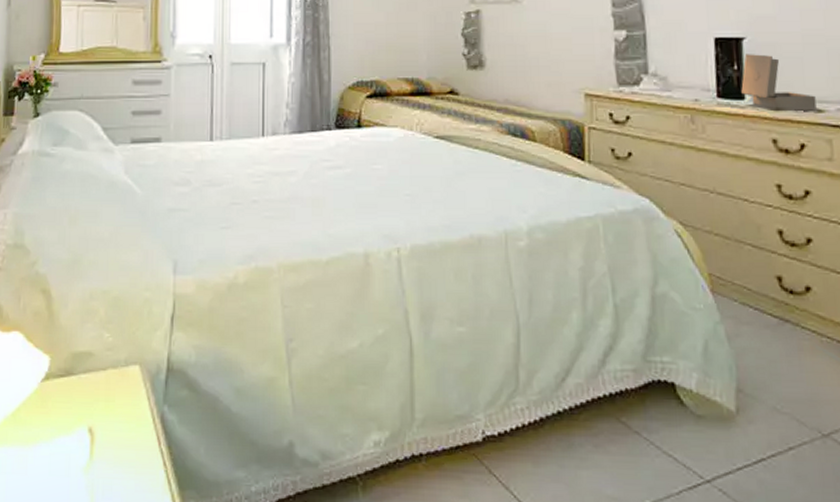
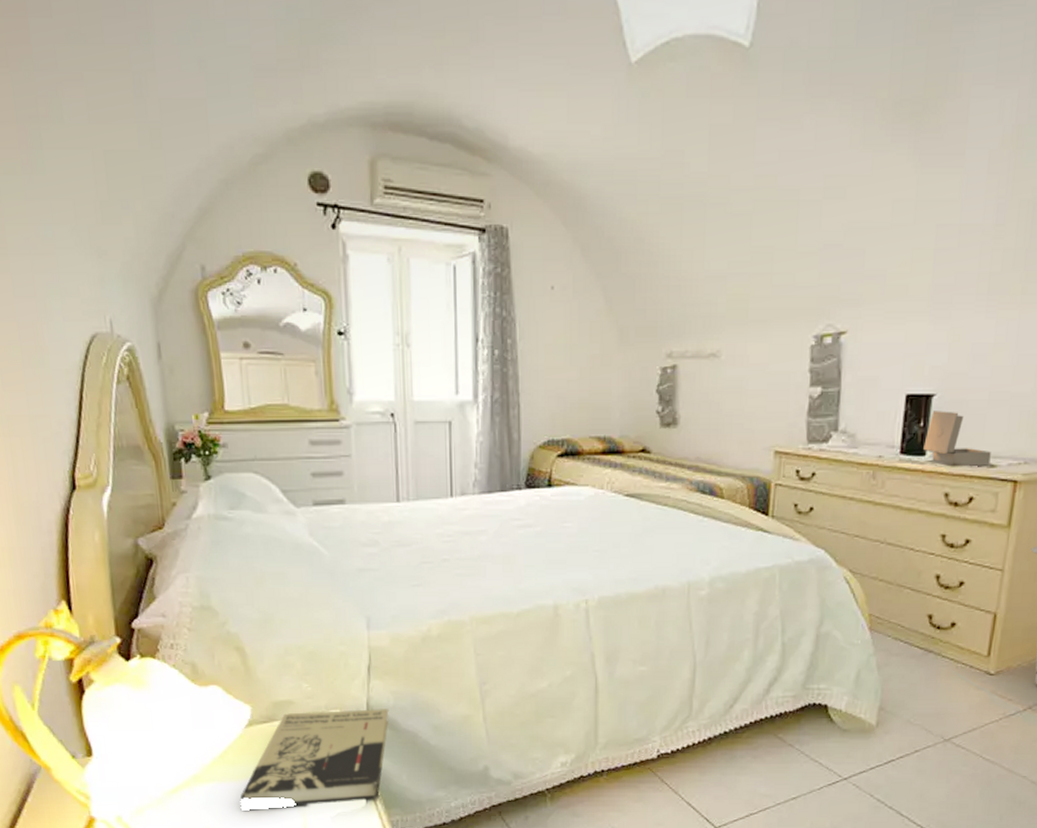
book: none [28,365,190,481] -> present [240,709,389,806]

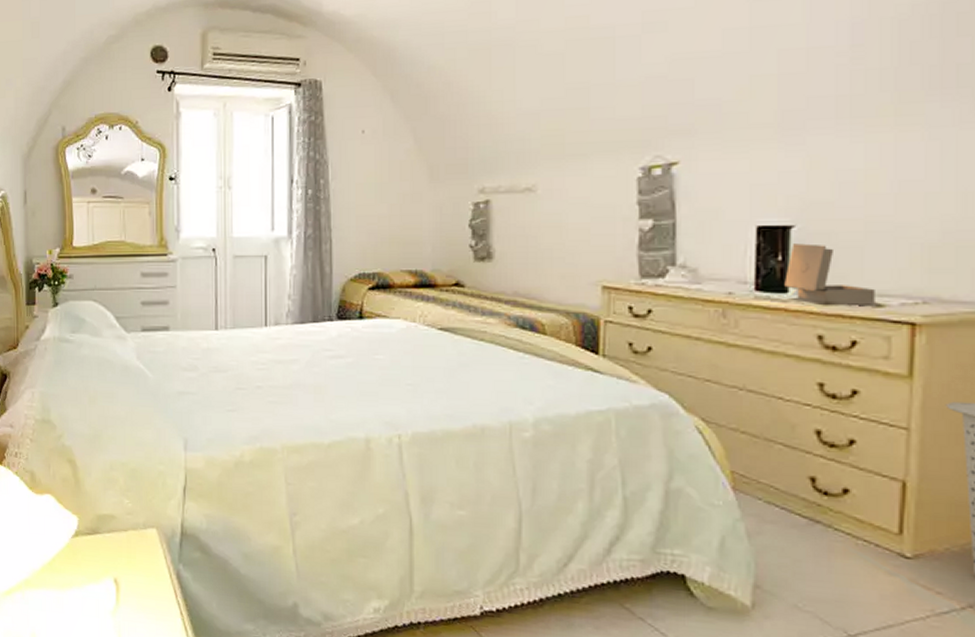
book: present [240,709,389,806] -> none [64,527,202,625]

